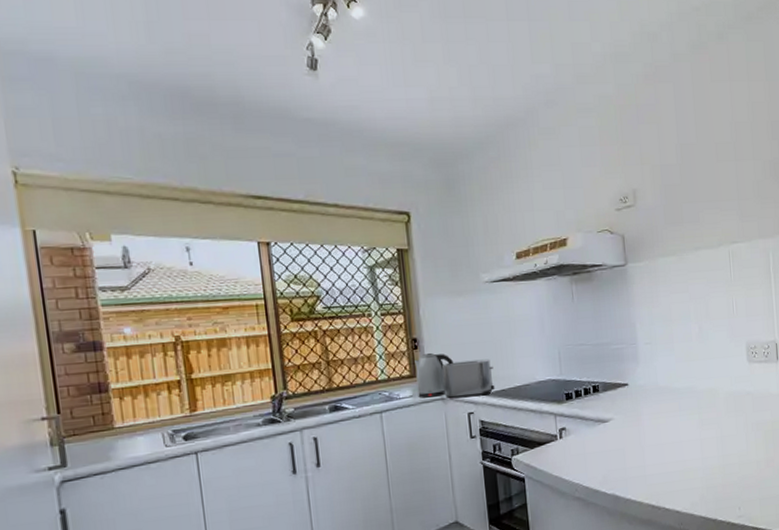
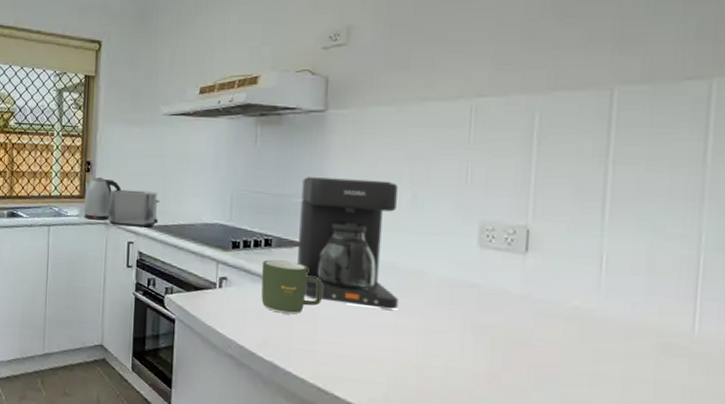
mug: none [593,401,645,450] -> present [261,259,323,315]
coffee maker: none [616,319,701,431] -> present [298,177,399,310]

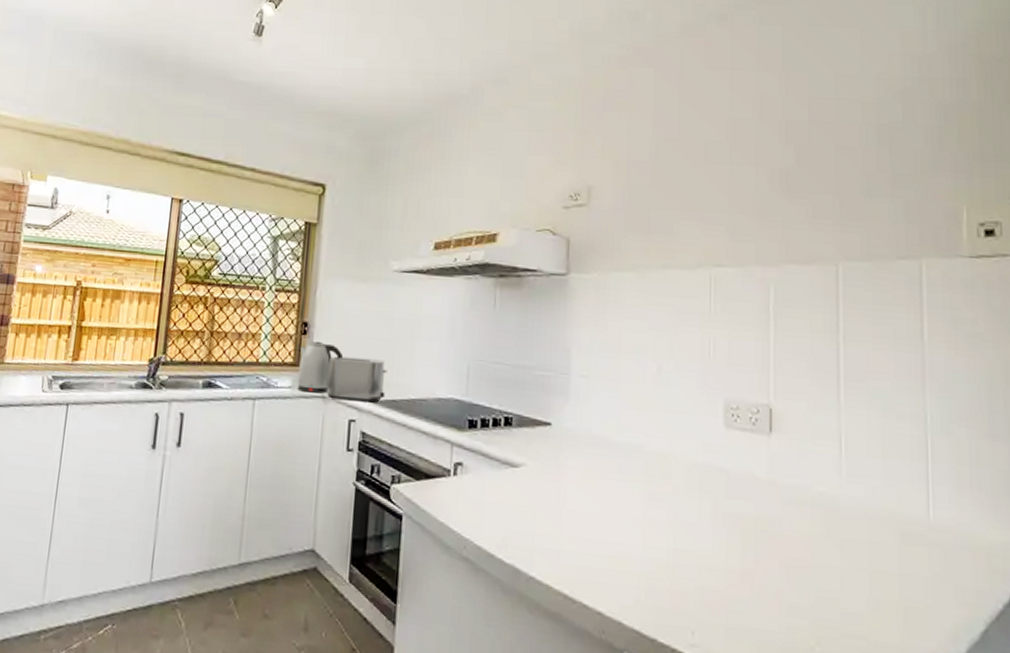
mug: present [261,259,323,315] -> none [501,441,567,507]
coffee maker: present [298,177,399,310] -> none [540,347,647,499]

